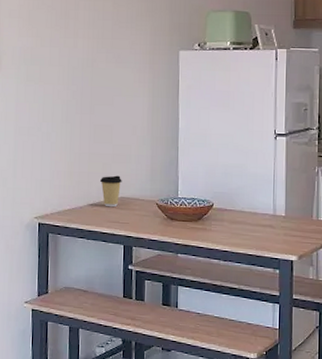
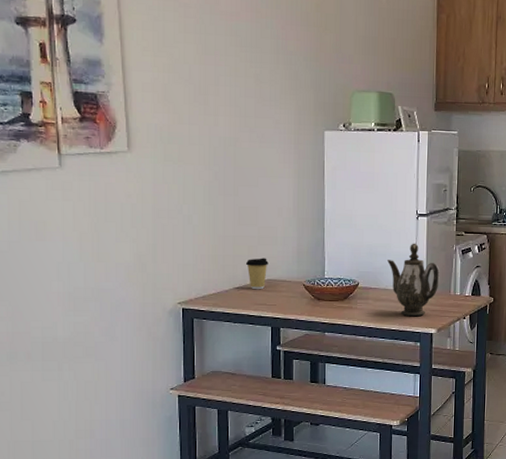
teapot: none [244,164,300,241] -> present [387,243,440,316]

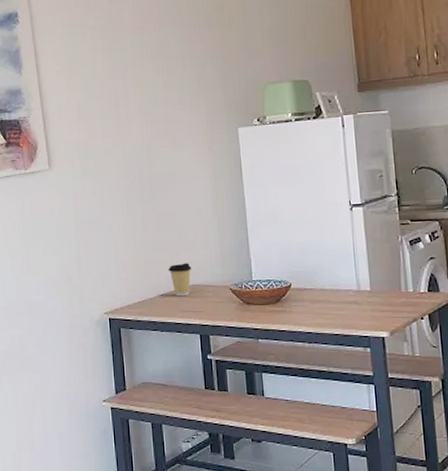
teapot: present [387,243,440,316] -> none [321,236,386,318]

